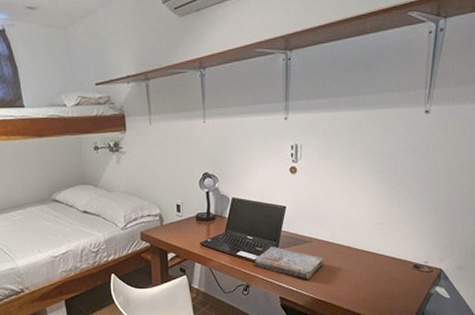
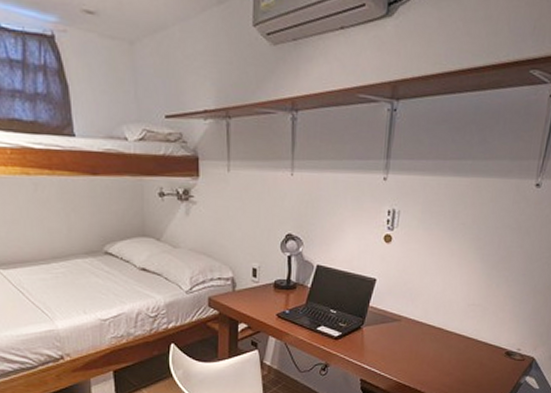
book: present [254,246,324,280] -> none [335,323,413,362]

